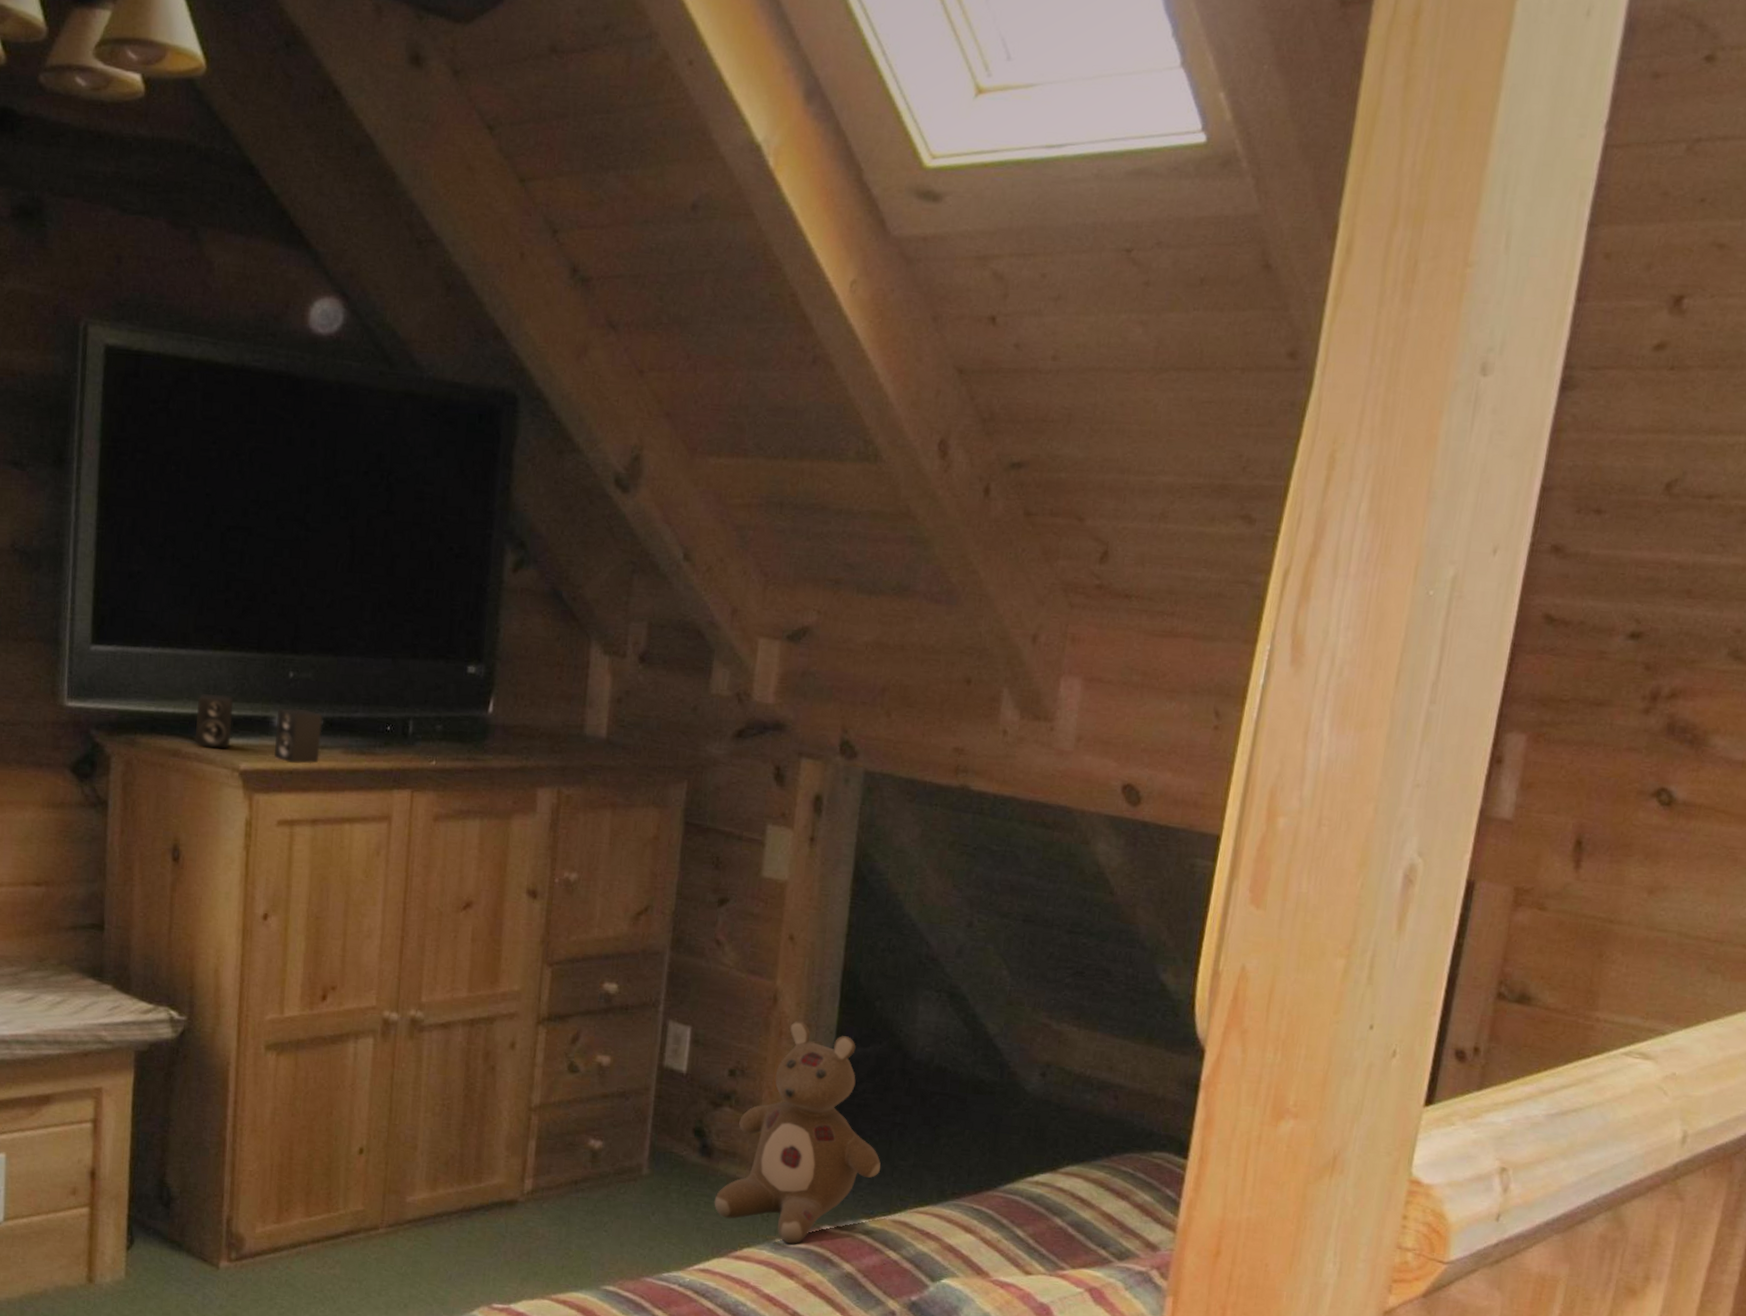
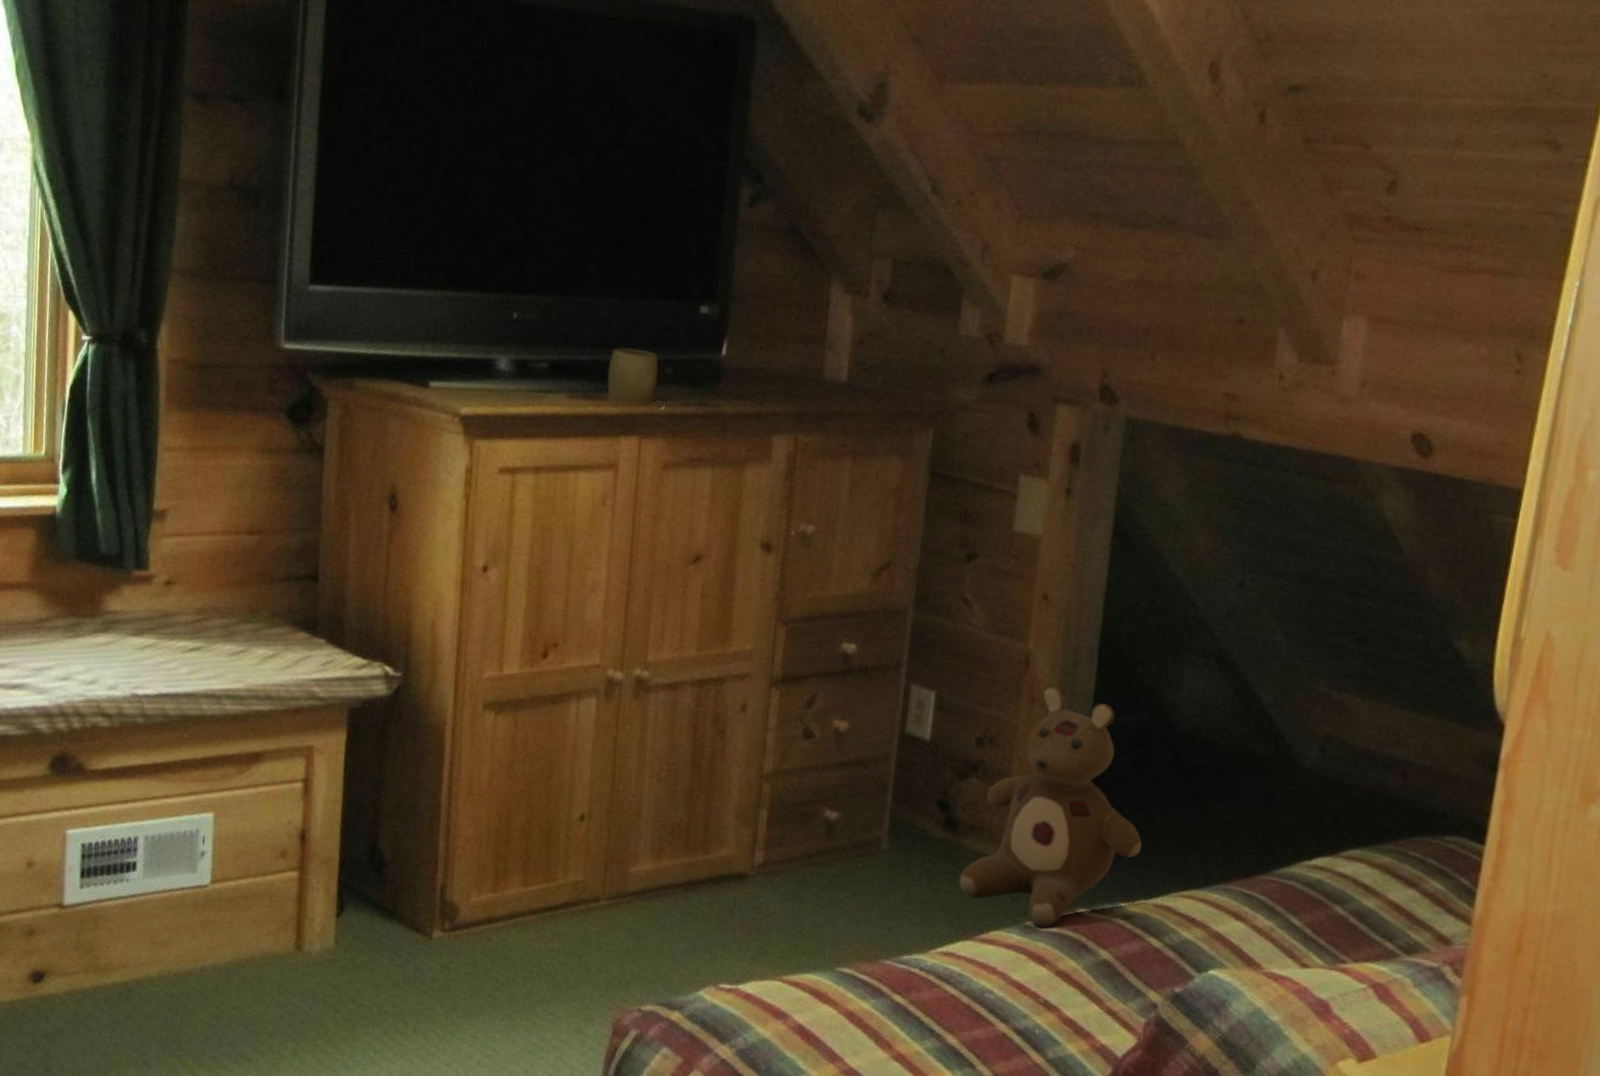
speaker: present [194,694,323,764] -> none [413,335,547,409]
mug: none [380,705,429,762] -> present [607,347,659,407]

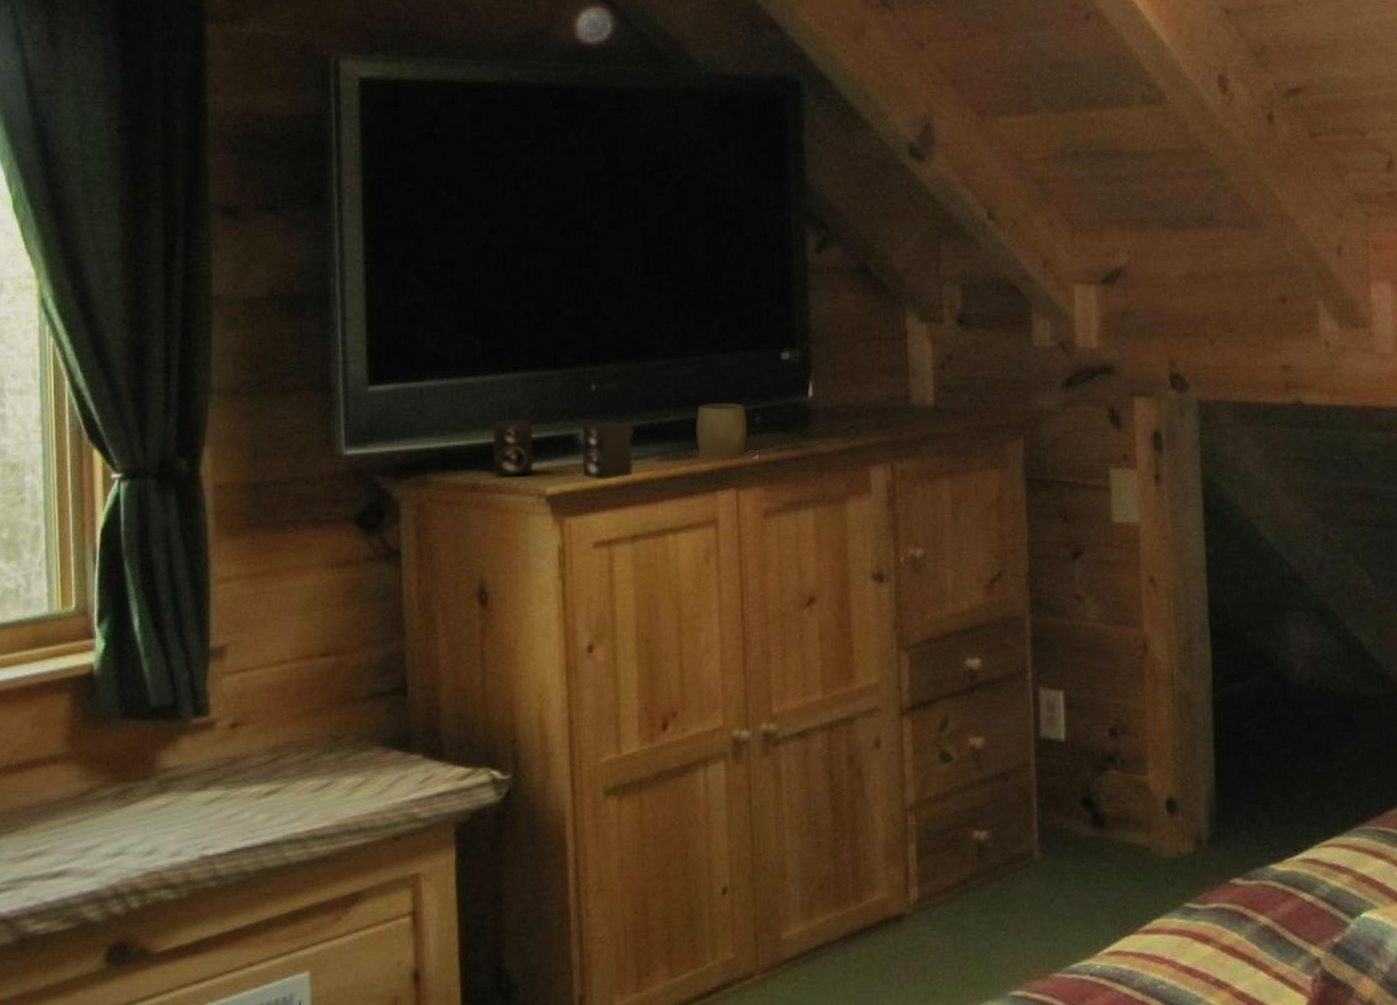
speaker: none [413,335,547,409] -> present [493,418,633,480]
stuffed bear: present [959,686,1142,928] -> none [1114,665,1279,906]

